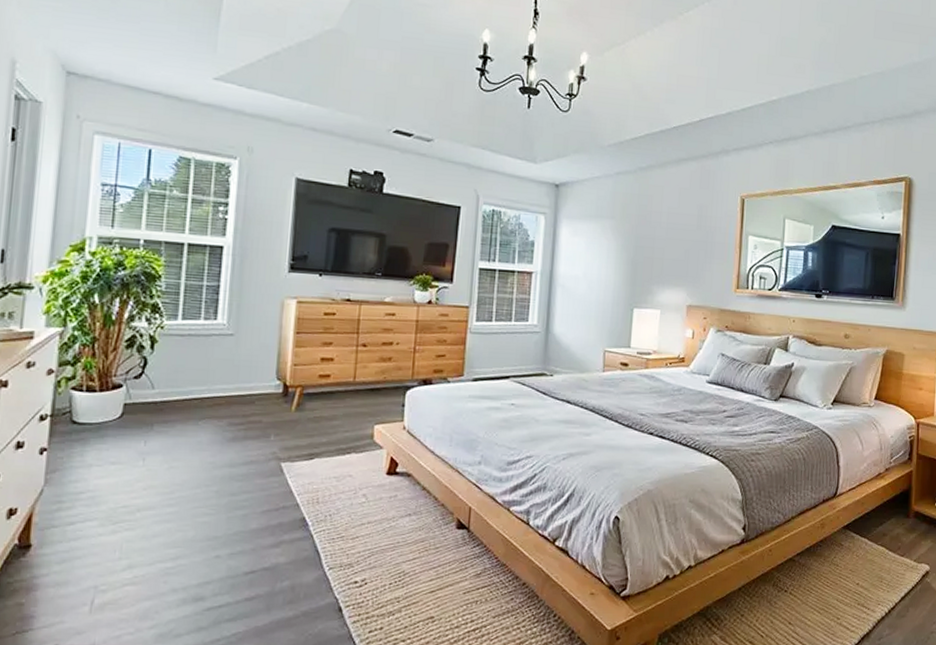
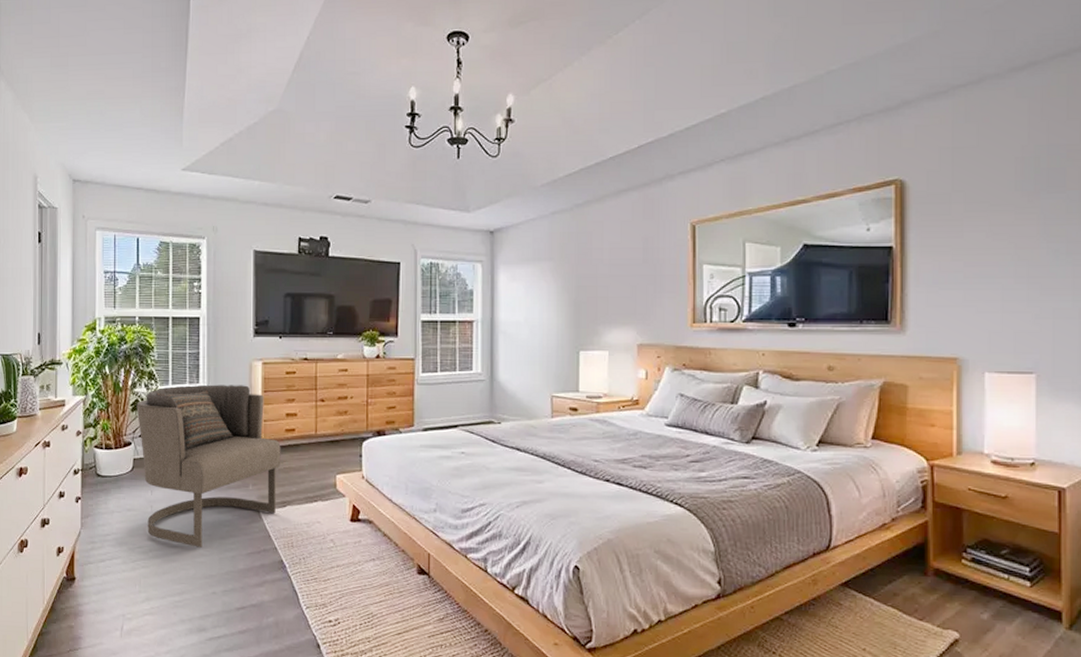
armchair: none [132,322,312,506] -> present [136,384,281,548]

